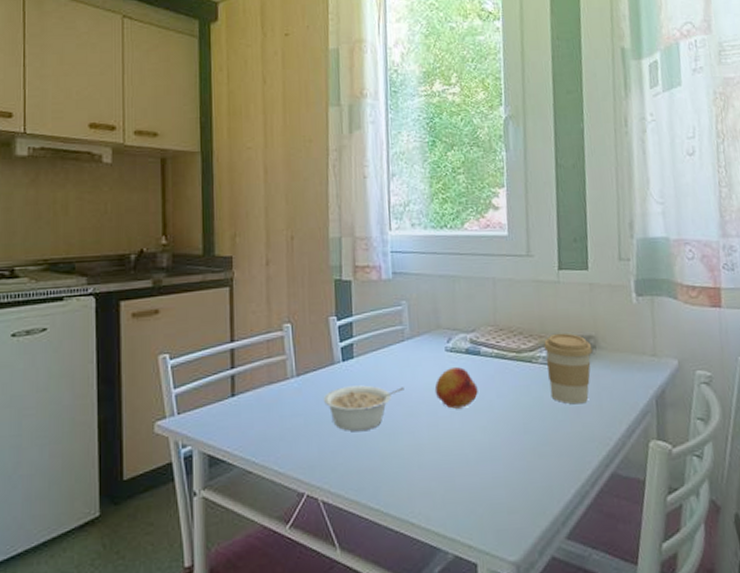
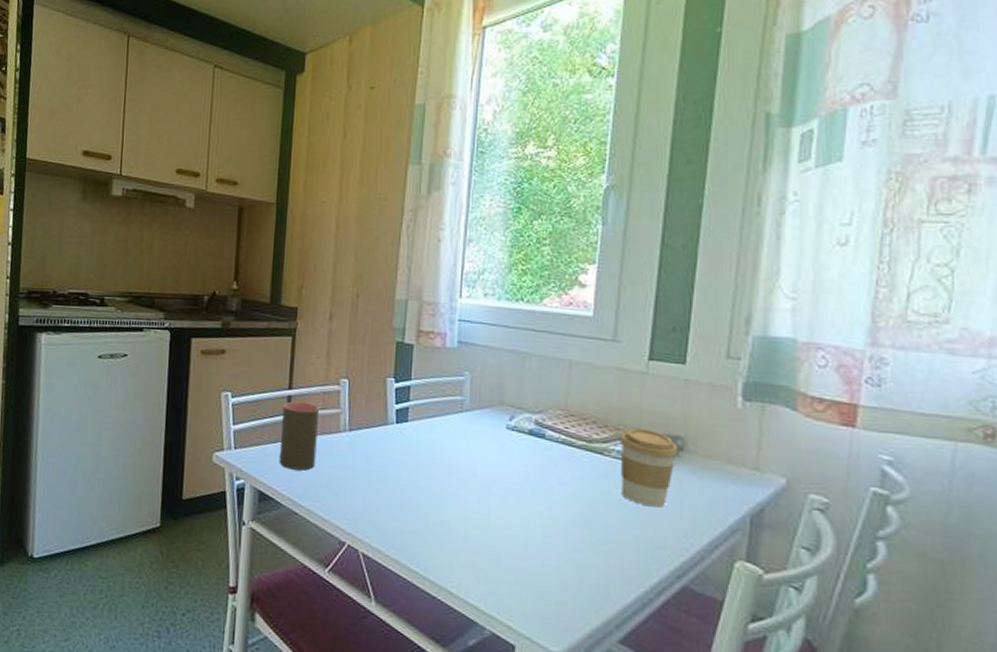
cup: none [226,353,266,426] -> present [279,401,320,471]
legume: present [324,385,404,432] -> none [374,448,458,495]
fruit: present [434,367,478,409] -> none [490,446,538,490]

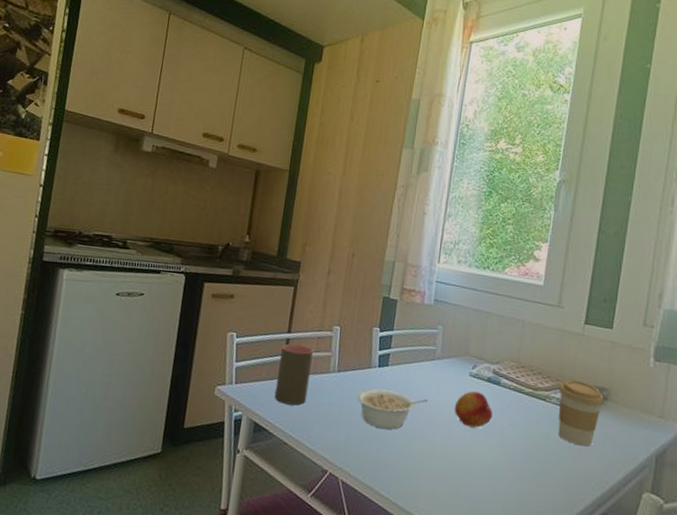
legume: none [374,448,458,495] -> present [357,388,428,430]
fruit: none [490,446,538,490] -> present [454,391,493,428]

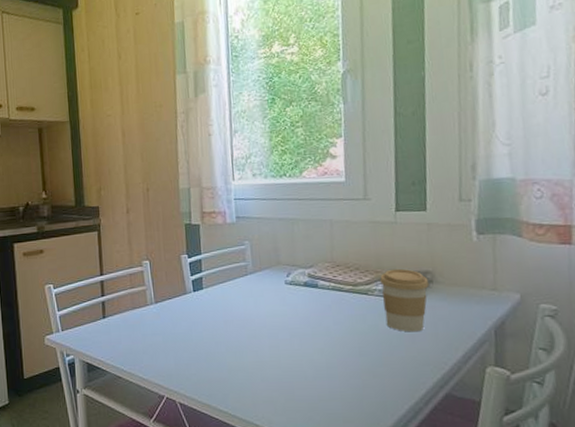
cup: present [274,343,314,405] -> none [98,284,131,342]
legume: present [357,388,428,430] -> none [178,311,248,349]
fruit: present [454,391,493,428] -> none [275,298,316,333]

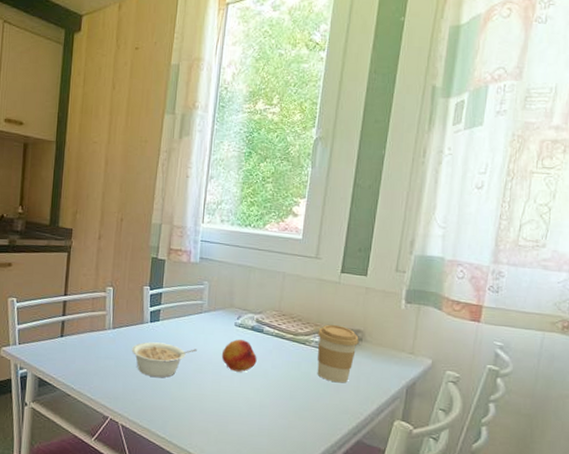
legume: none [178,311,248,349] -> present [132,342,197,378]
fruit: none [275,298,316,333] -> present [221,339,257,372]

